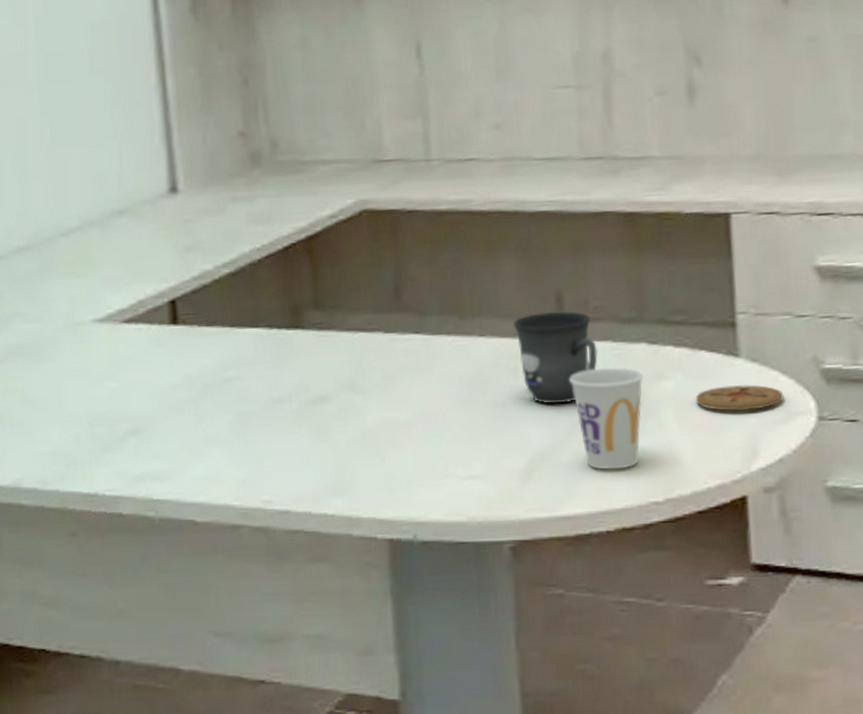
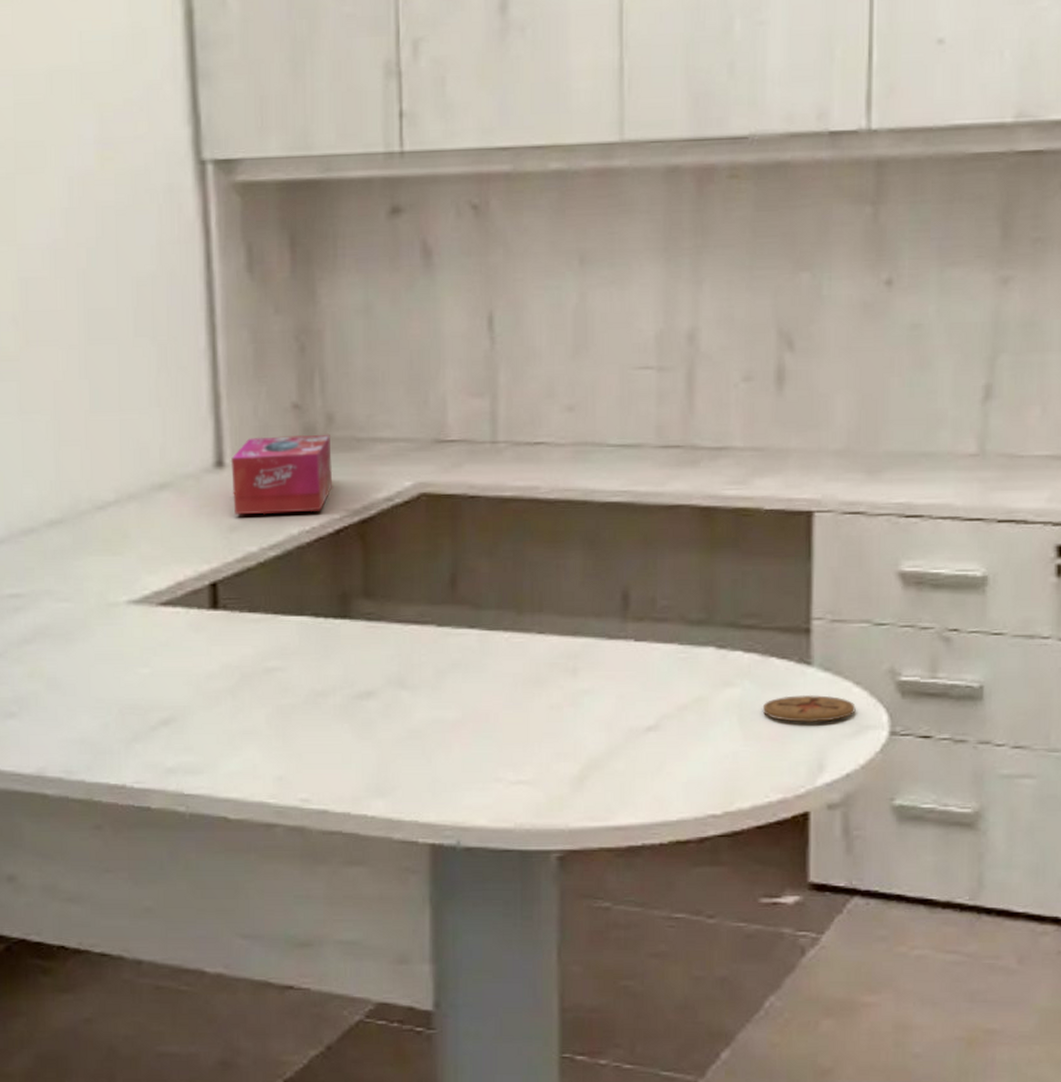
tissue box: none [183,158,280,237] -> present [230,434,333,515]
mug: present [513,311,598,403] -> none [574,610,662,707]
cup: present [569,367,644,470] -> none [631,671,710,779]

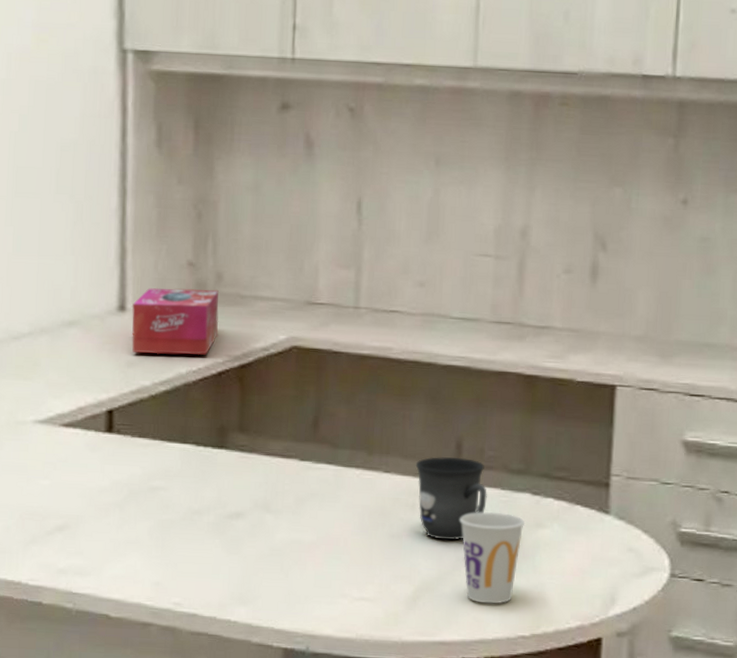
mug: none [574,610,662,707] -> present [415,457,487,540]
cup: none [631,671,710,779] -> present [460,512,525,604]
coaster: present [762,695,856,723] -> none [567,538,644,563]

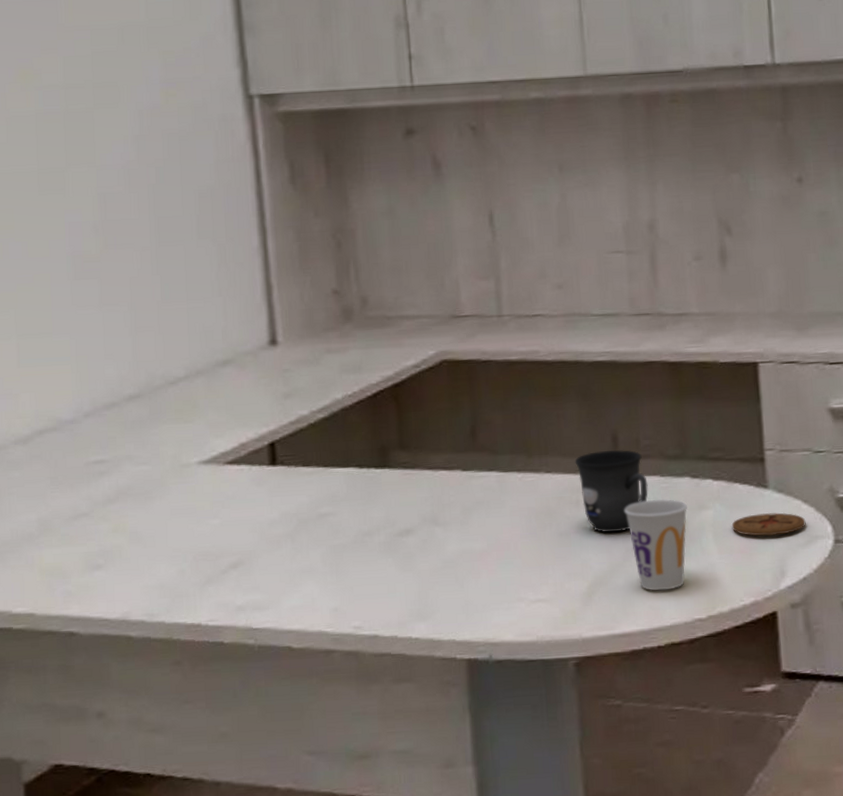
tissue box: present [131,287,219,355] -> none [282,314,370,385]
coaster: none [567,538,644,563] -> present [731,512,806,537]

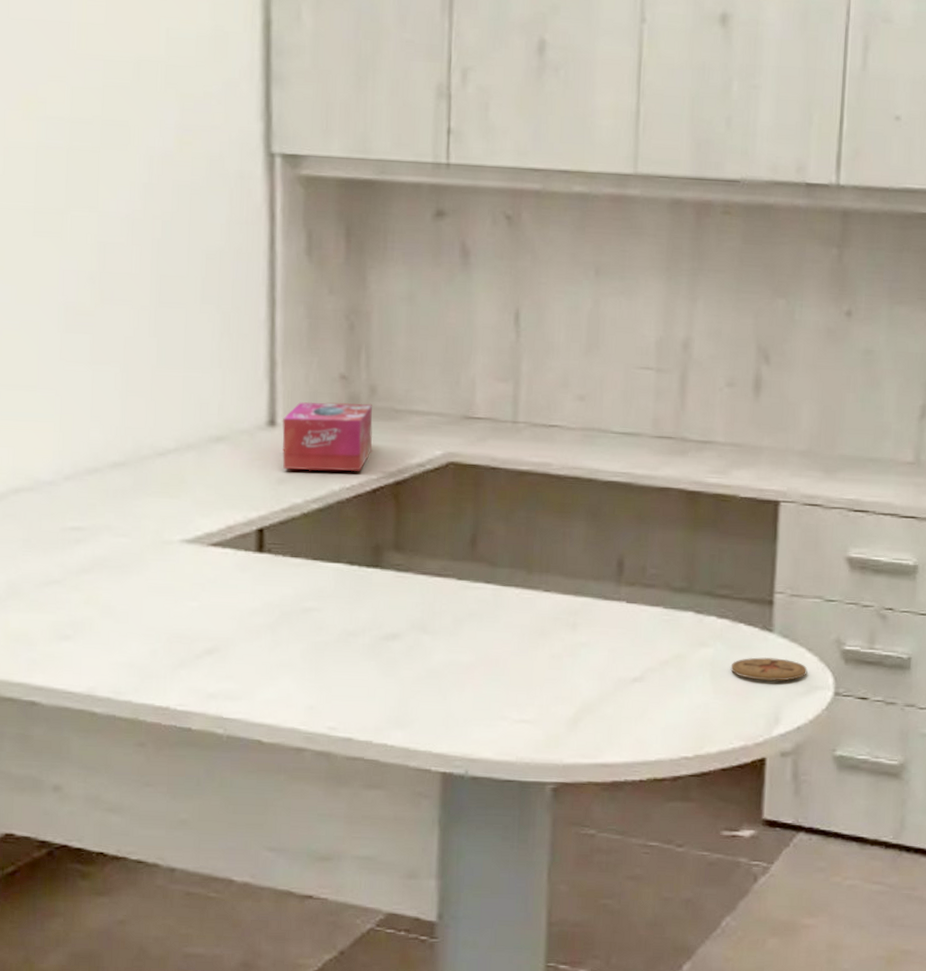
tissue box: none [282,314,370,385] -> present [282,401,373,471]
mug: present [575,449,648,532] -> none [576,575,649,660]
cup: present [624,498,688,591] -> none [621,631,688,725]

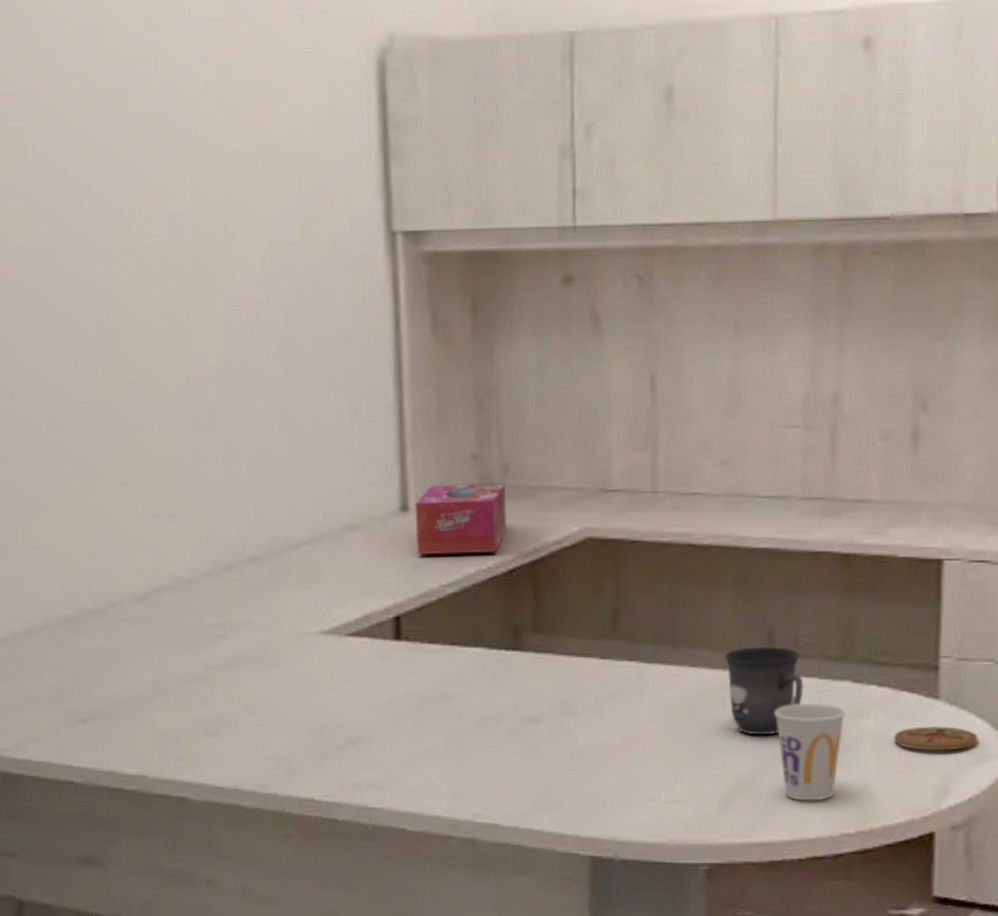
mug: none [576,575,649,660] -> present [724,646,804,734]
cup: none [621,631,688,725] -> present [774,703,847,801]

